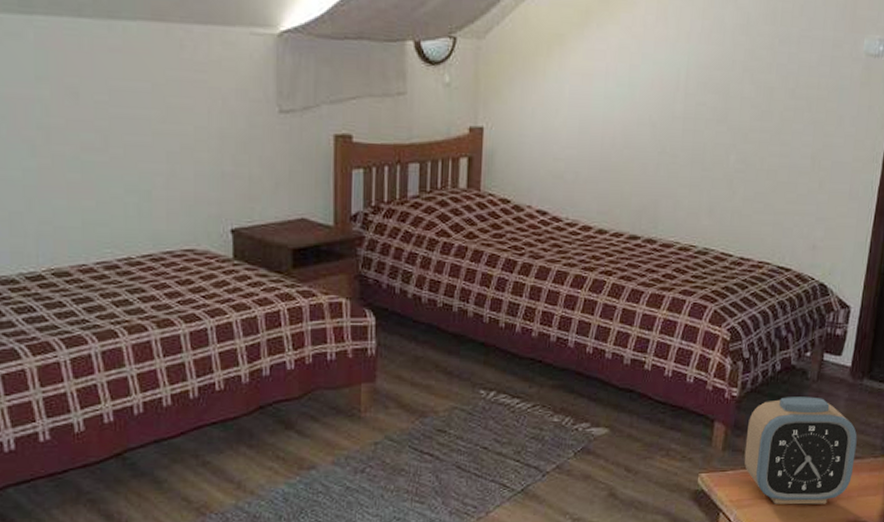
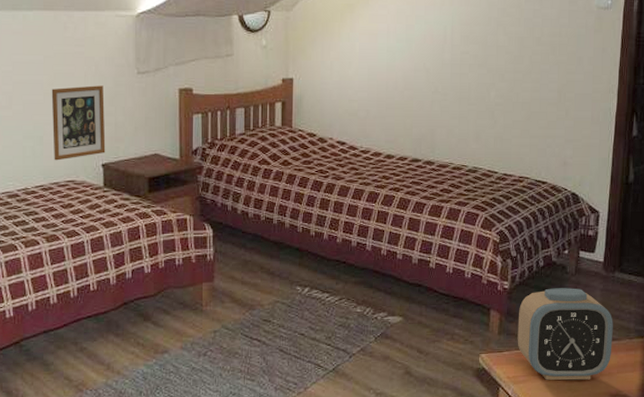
picture frame: none [162,125,236,223] -> present [51,85,106,161]

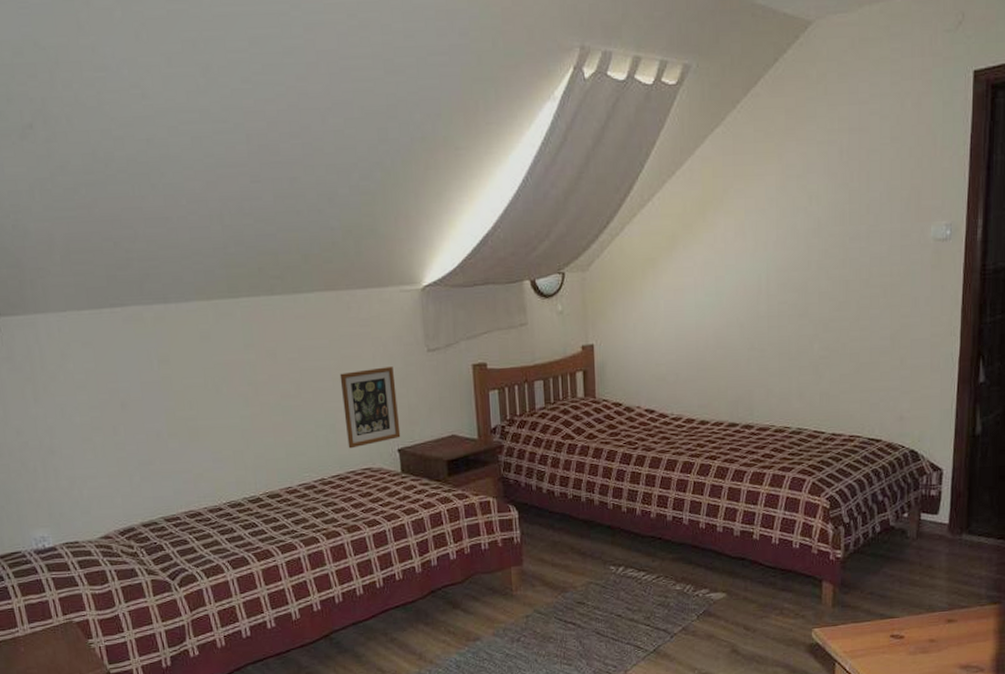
alarm clock: present [517,288,613,380] -> none [853,553,962,653]

